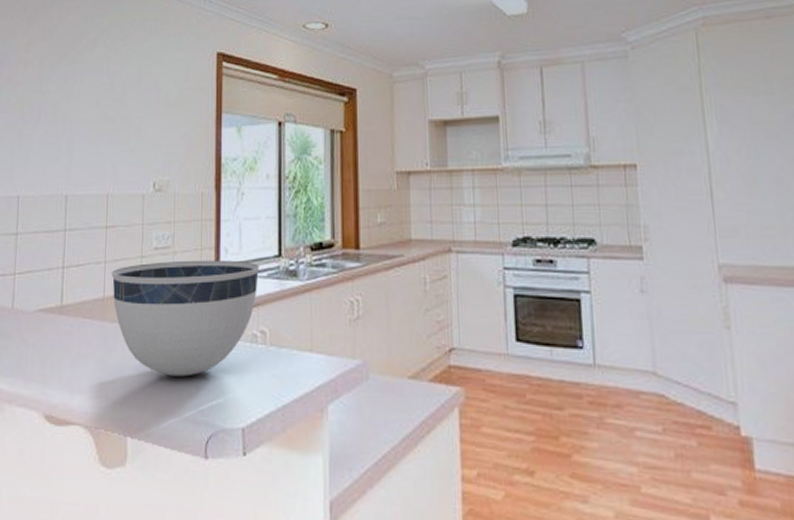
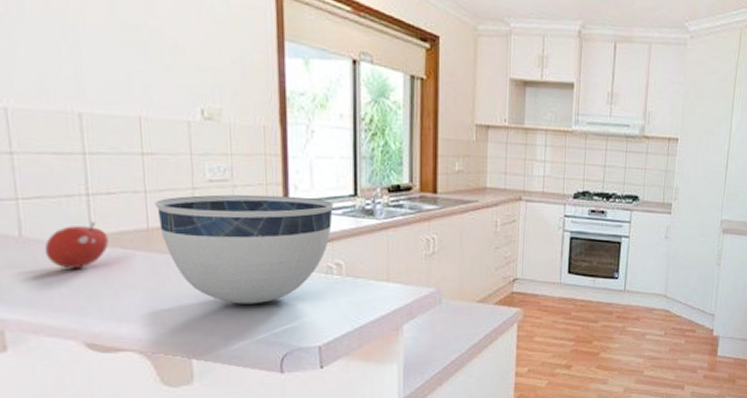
fruit: none [27,293,74,339] -> present [44,222,109,269]

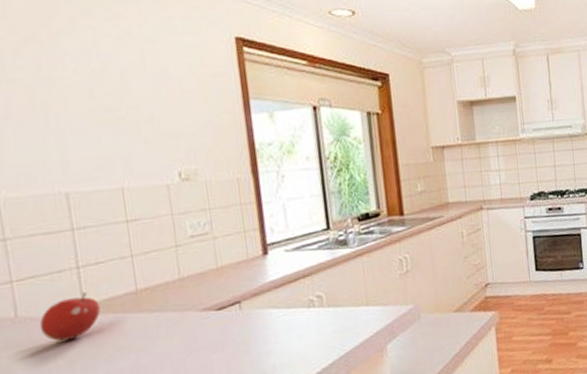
bowl: present [154,194,334,304] -> none [141,237,310,350]

